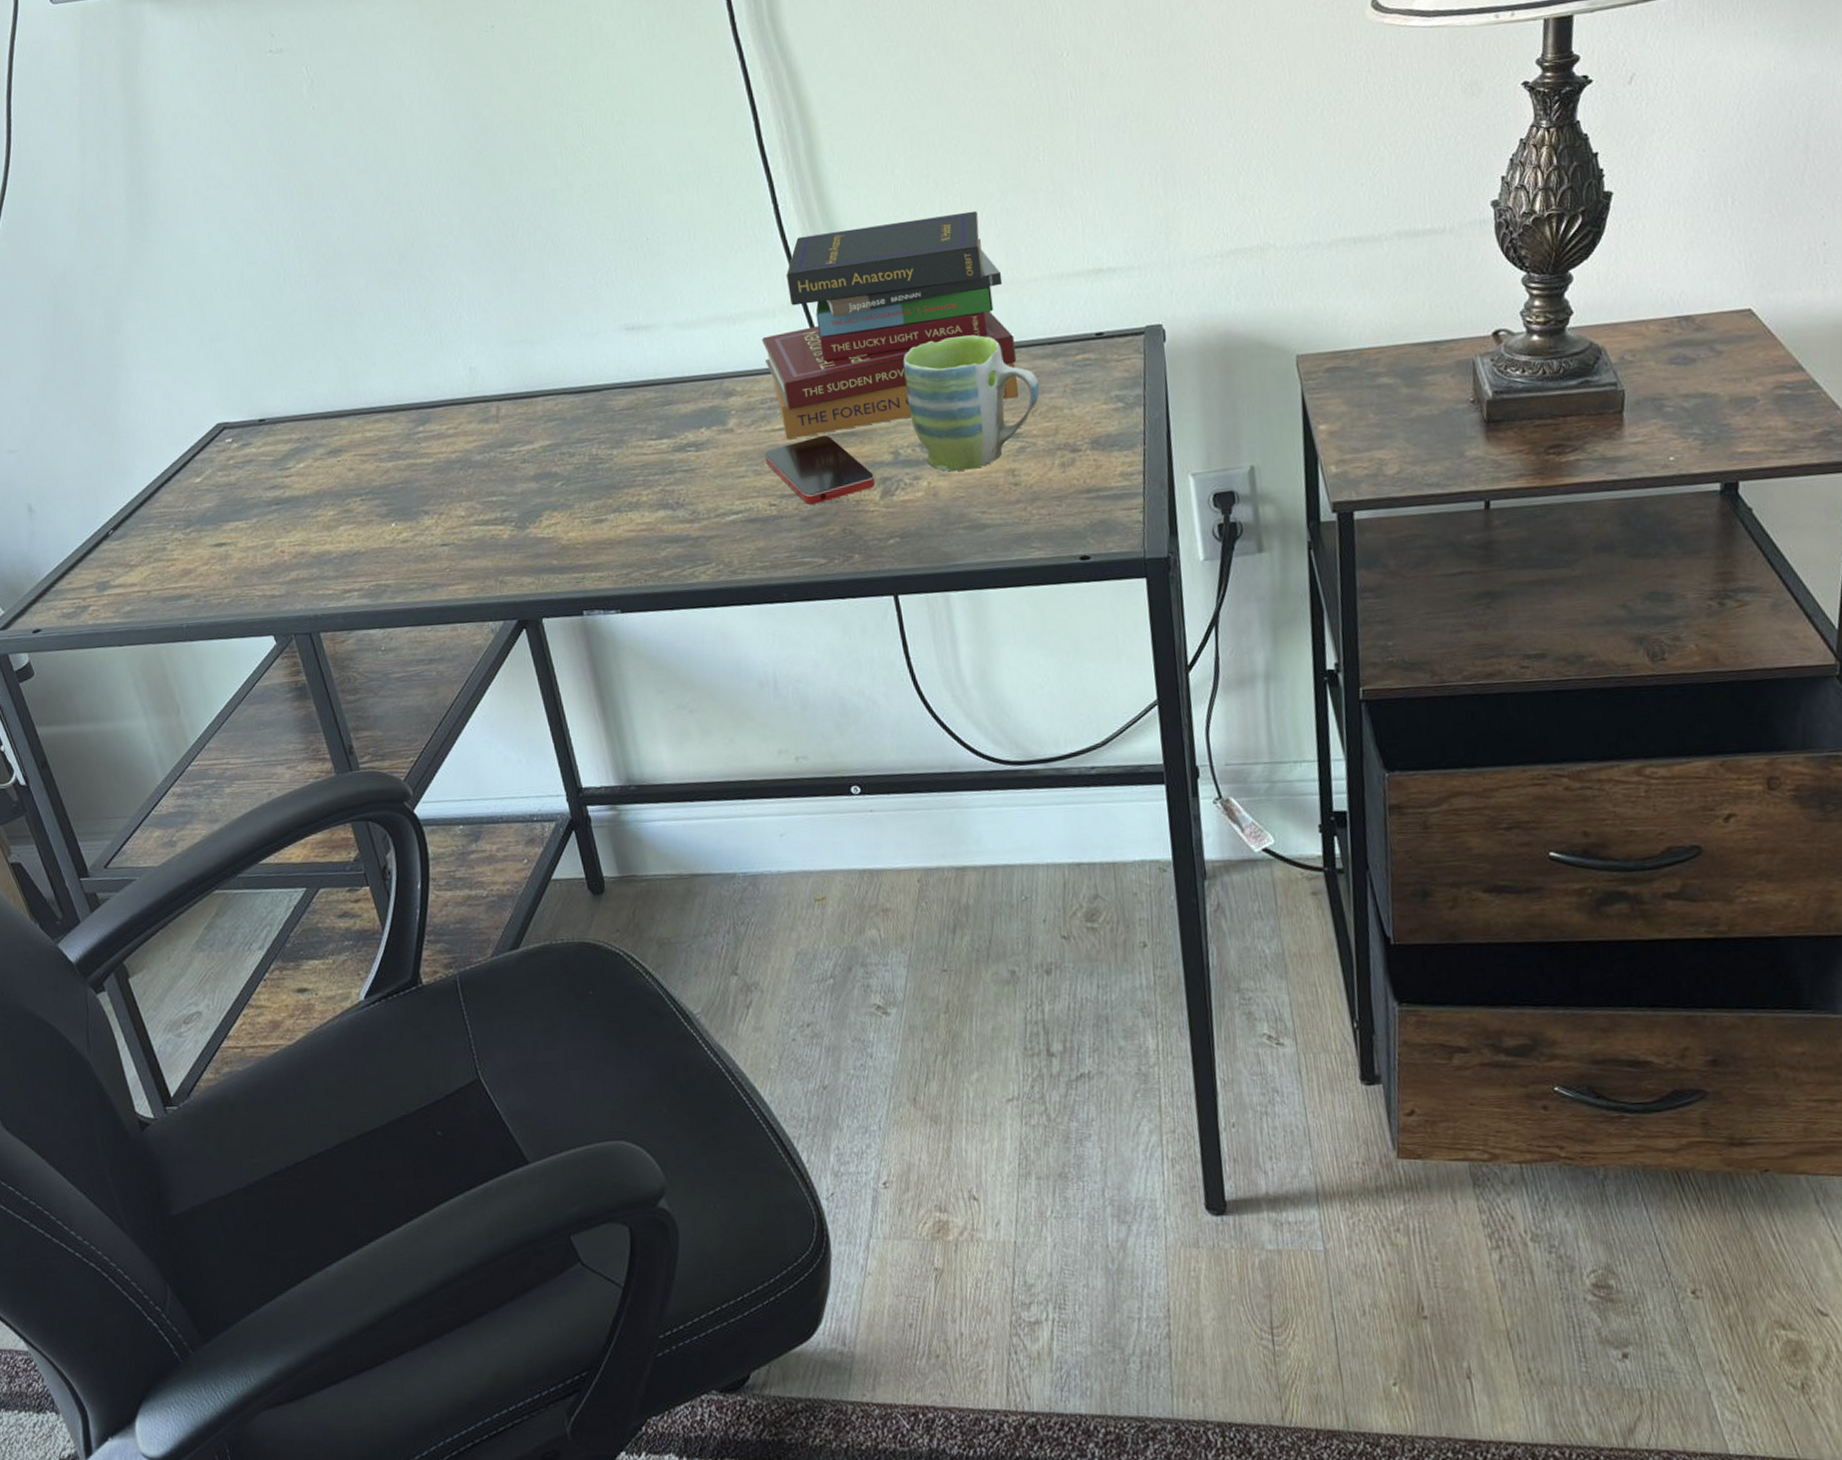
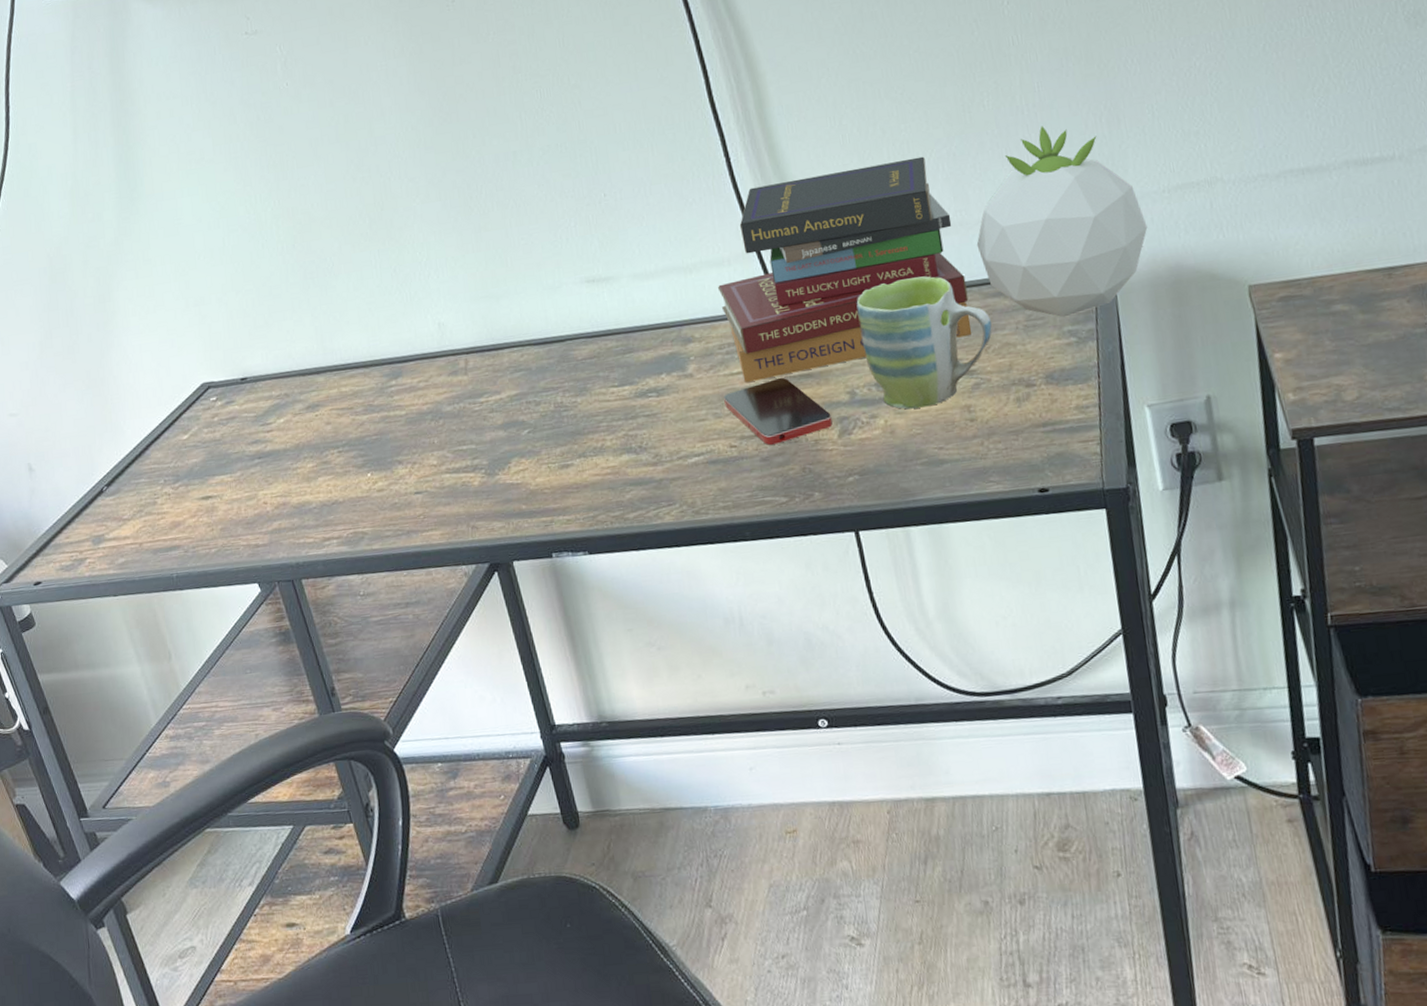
succulent plant: none [1027,183,1199,382] -> present [976,125,1148,318]

